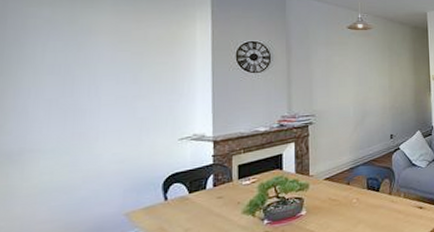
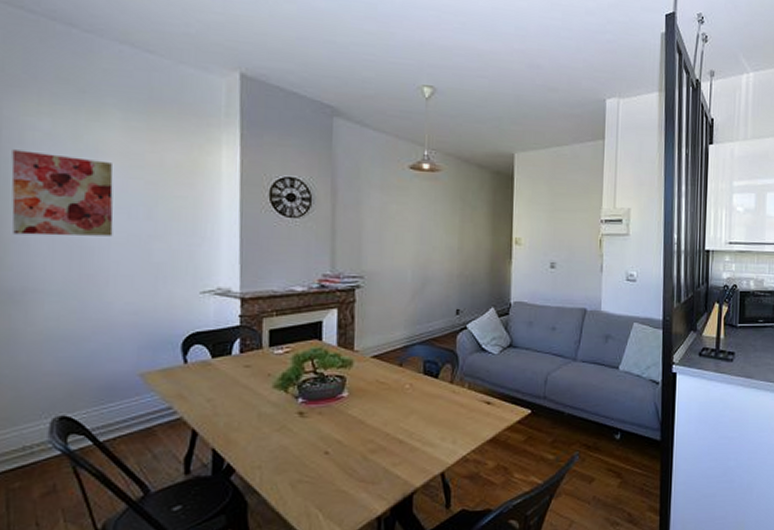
wall art: none [13,34,104,104] -> present [11,149,114,236]

